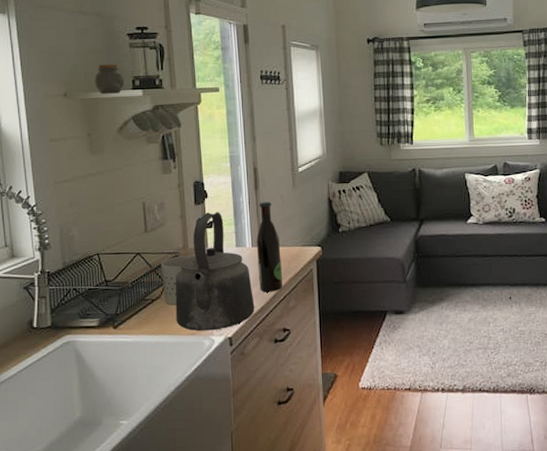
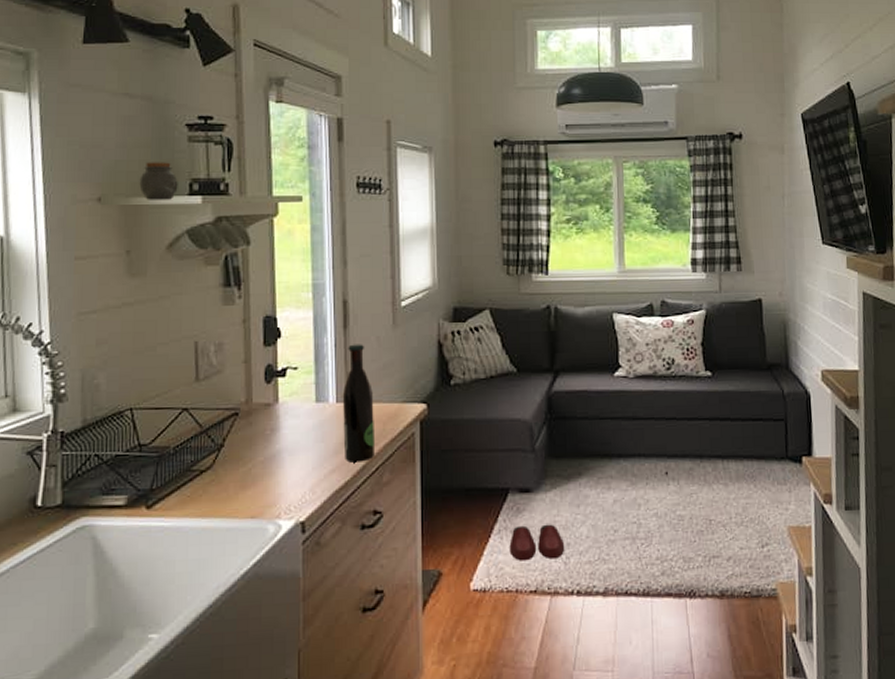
mug: present [161,255,196,306] -> none [214,412,261,479]
kettle: present [175,212,255,331] -> none [231,356,337,513]
slippers: none [388,338,431,366] -> present [509,524,564,561]

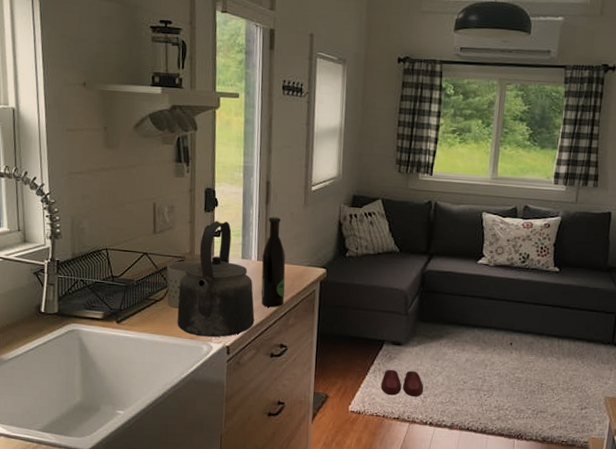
jar: present [139,162,178,200] -> none [114,56,144,89]
mug: none [214,412,261,479] -> present [166,260,201,309]
kettle: none [231,356,337,513] -> present [177,221,255,337]

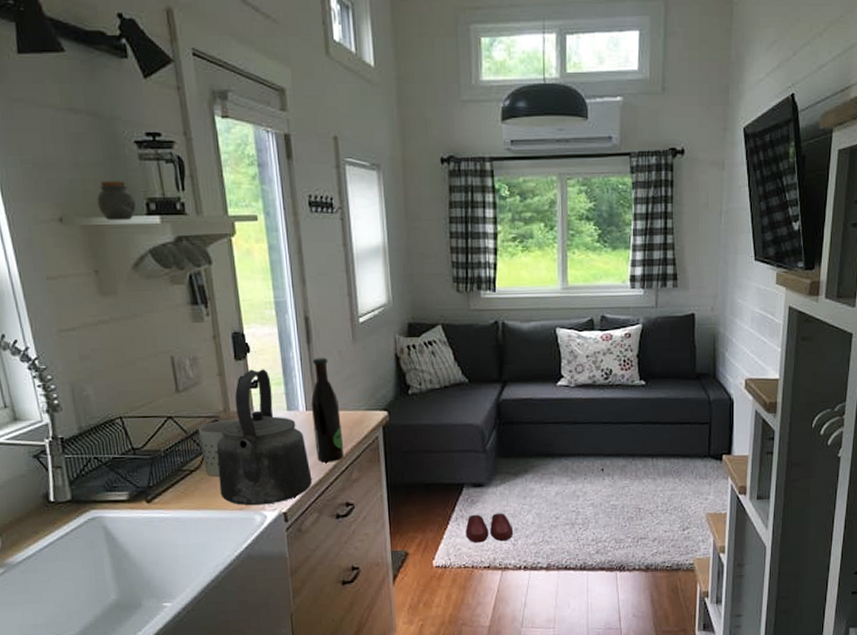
jar: none [114,56,144,89] -> present [97,181,136,220]

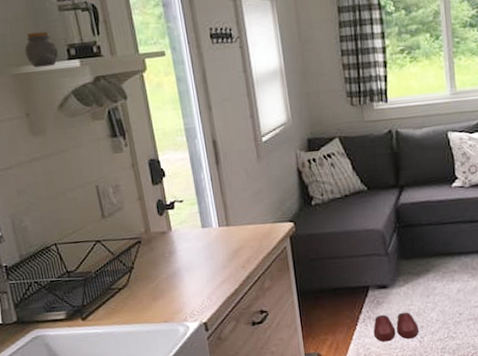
mug: present [198,419,239,477] -> none [123,239,160,294]
kettle: present [216,369,313,506] -> none [140,191,229,318]
bottle: present [310,357,345,463] -> none [222,176,257,274]

